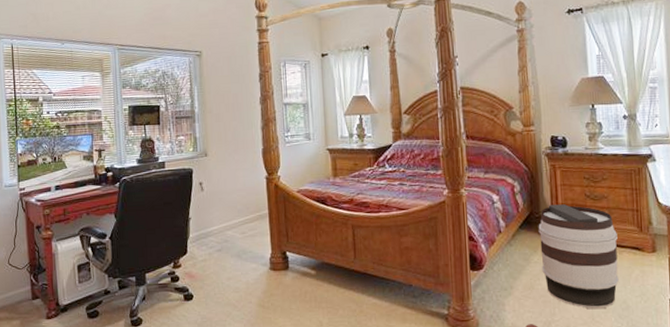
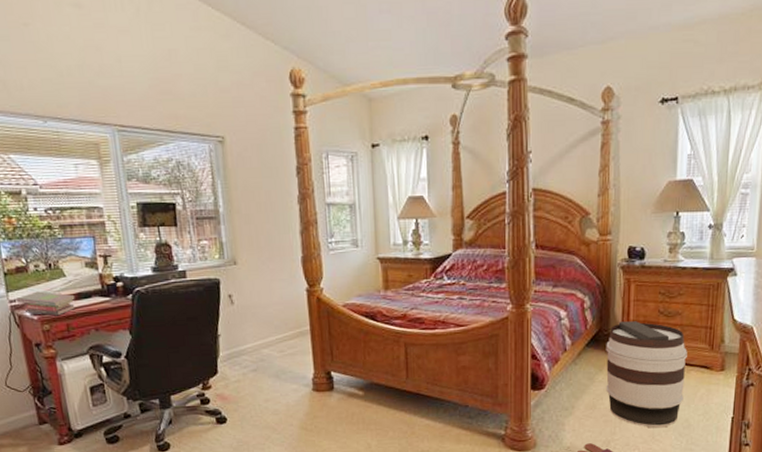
books: none [26,180,73,202] -> present [16,291,75,316]

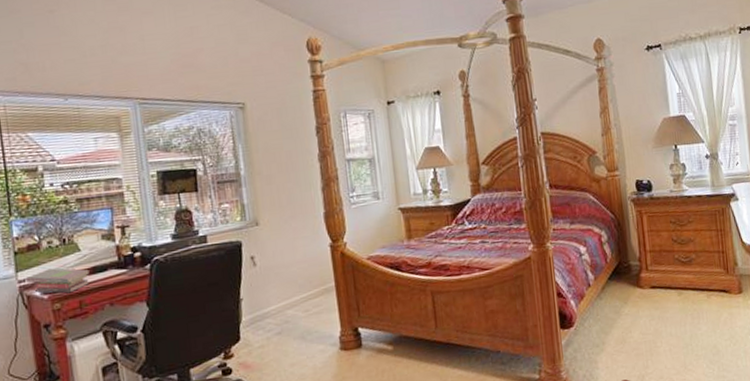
barrel: present [606,321,687,429] -> none [627,251,709,359]

